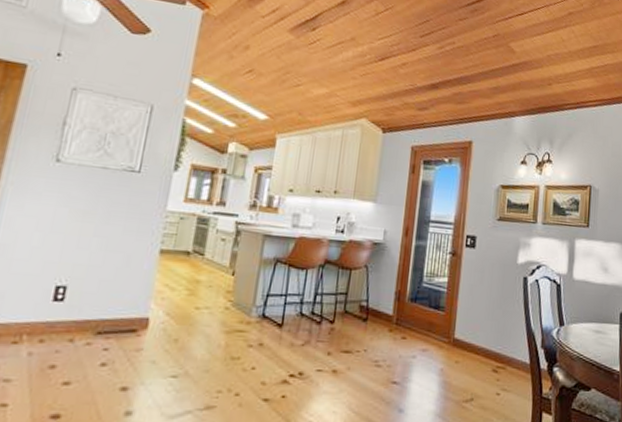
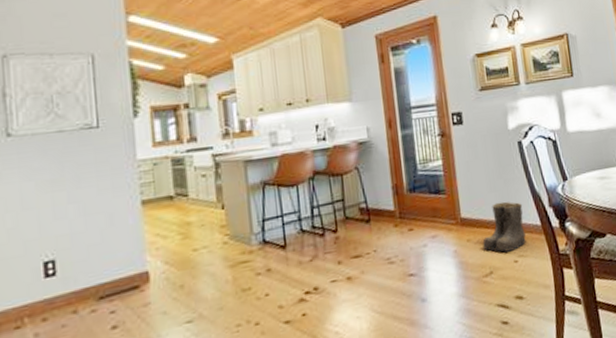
boots: none [469,331,516,383] -> present [482,201,527,253]

